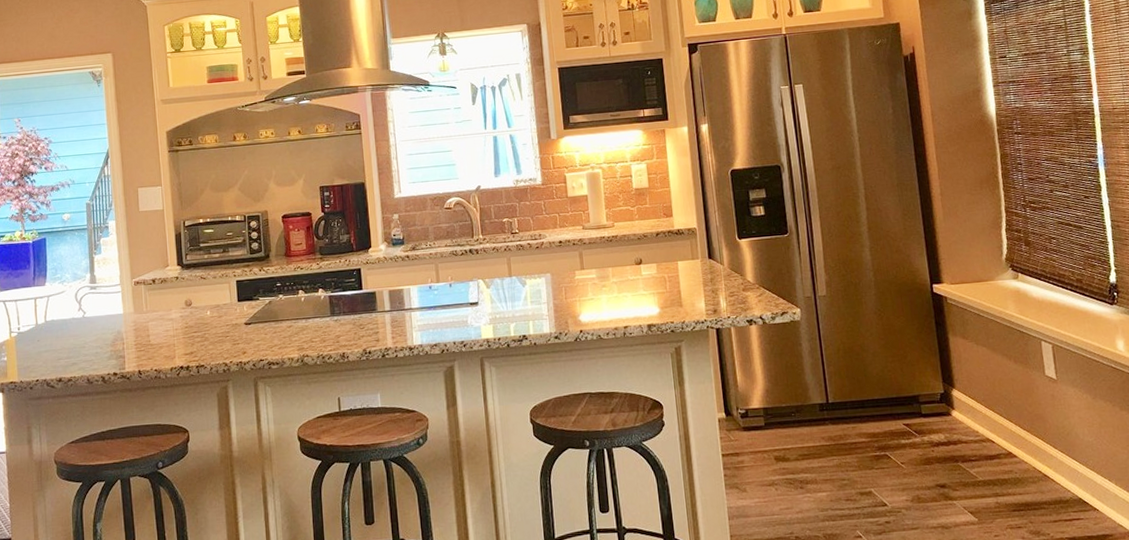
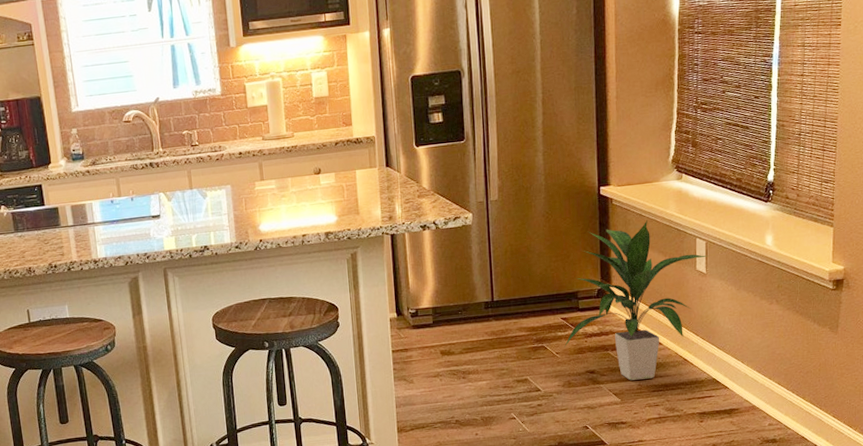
indoor plant: none [909,320,1057,497] -> present [564,220,709,381]

